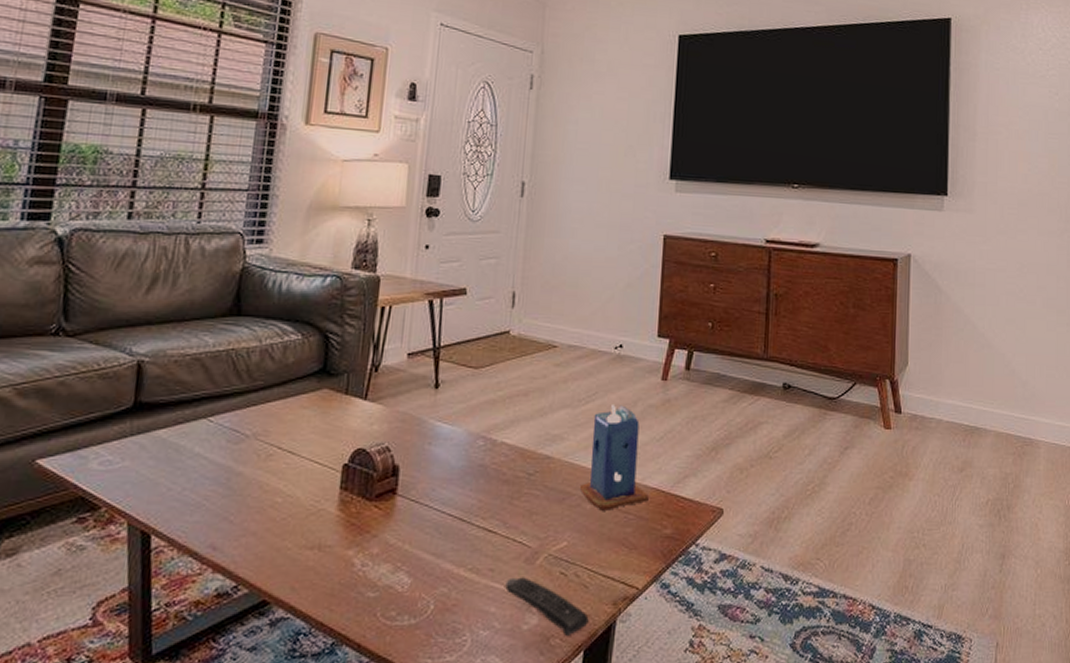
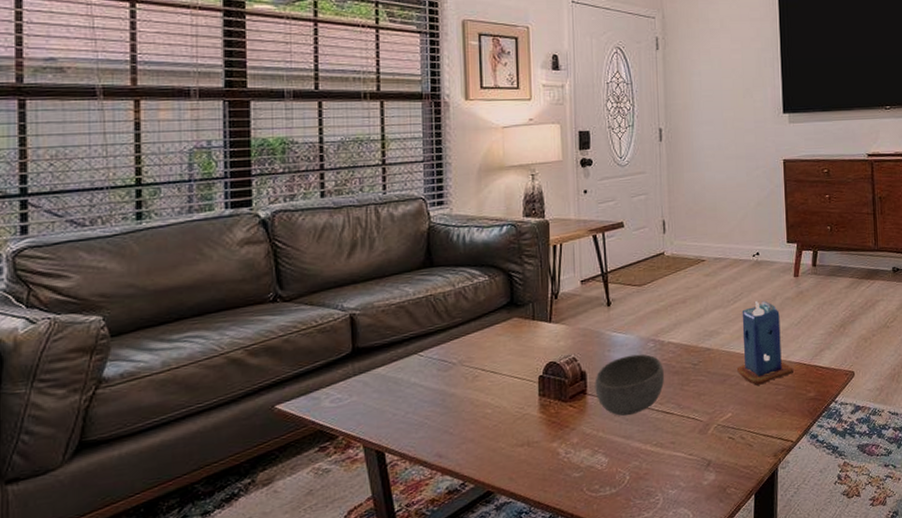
bowl: none [407,452,493,529] -> present [595,354,665,416]
remote control: present [505,577,589,636] -> none [685,444,756,485]

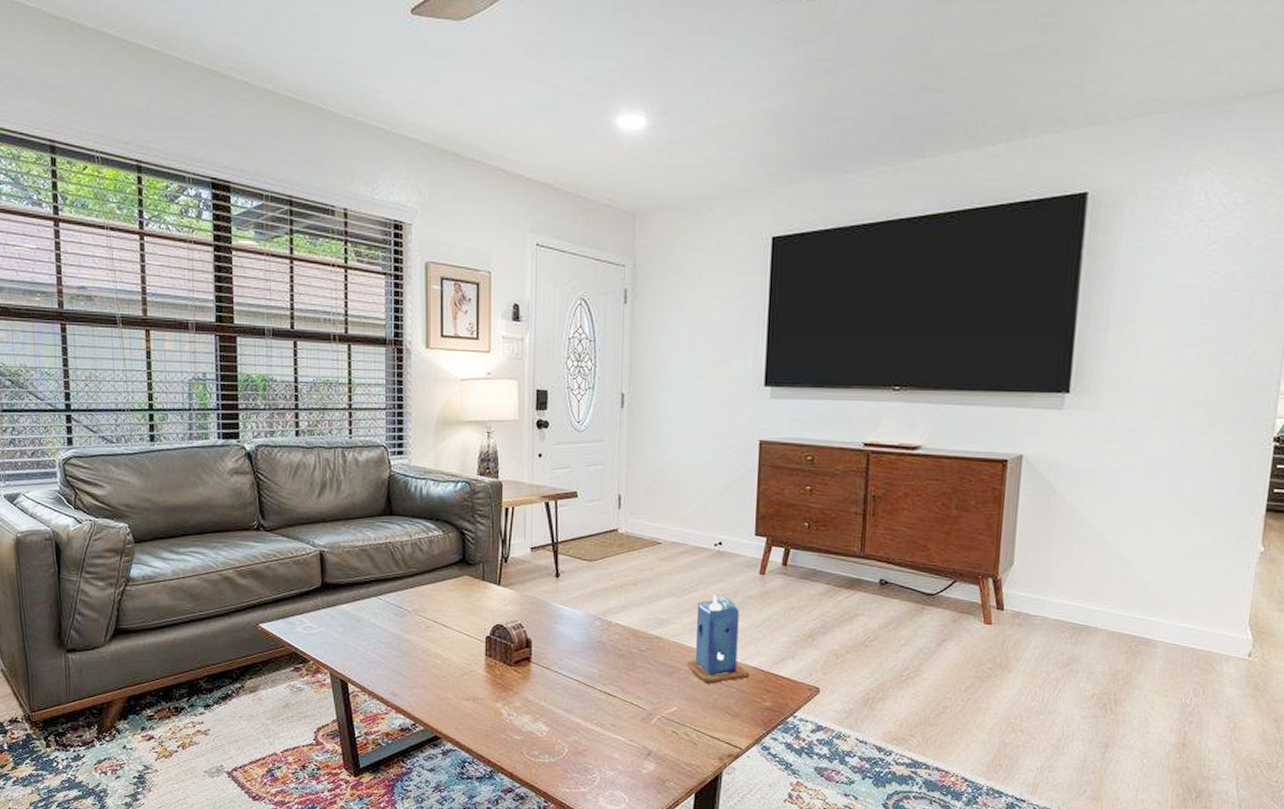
bowl: present [595,354,665,416] -> none [539,630,610,691]

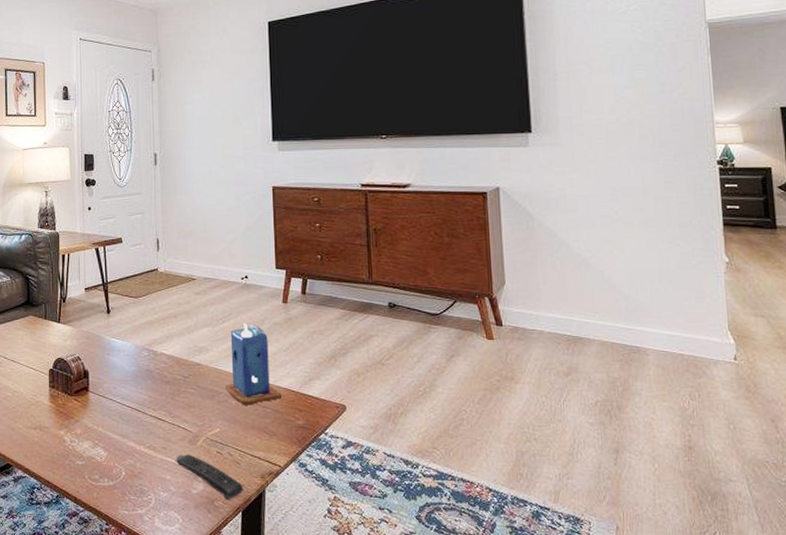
remote control: none [626,732,698,781] -> present [176,454,243,500]

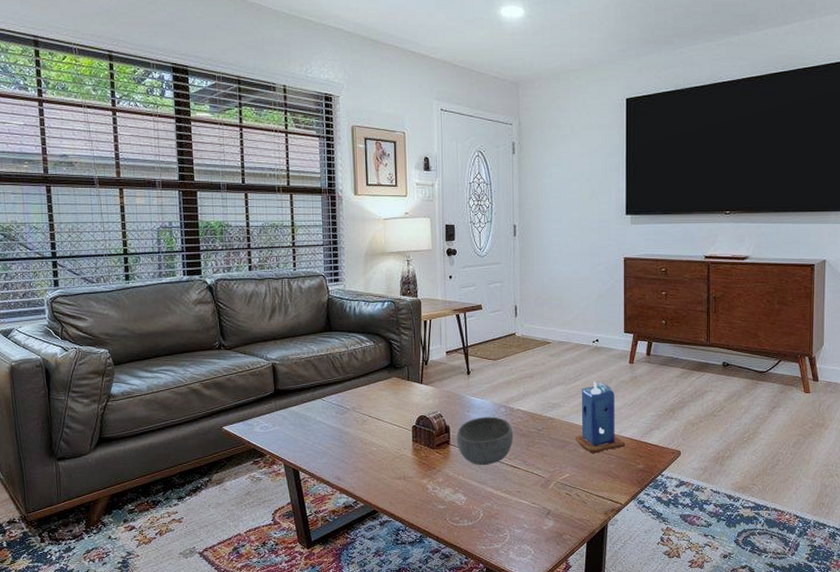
bowl: none [96,361,158,417] -> present [456,416,514,466]
remote control: present [176,454,243,500] -> none [529,496,588,533]

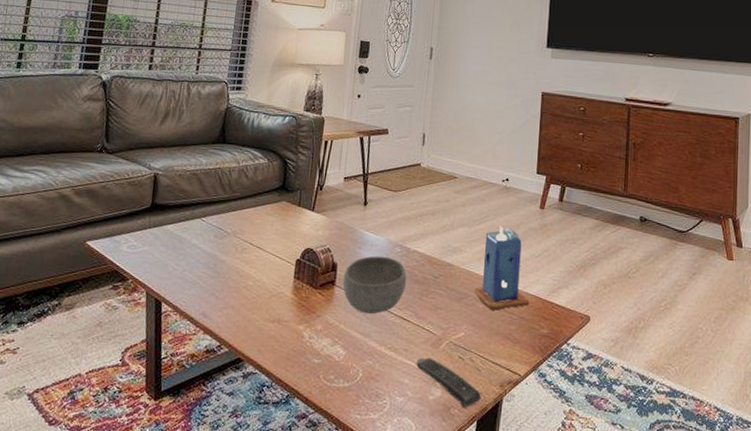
remote control: none [529,496,588,533] -> present [416,357,481,408]

